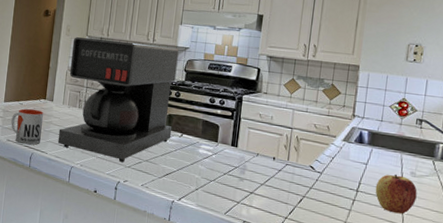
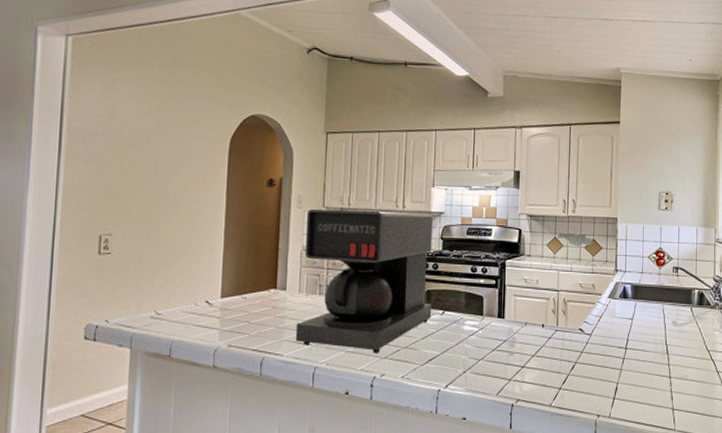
mug: present [11,108,43,145] -> none [232,302,274,348]
apple: present [375,174,417,214] -> none [642,325,680,366]

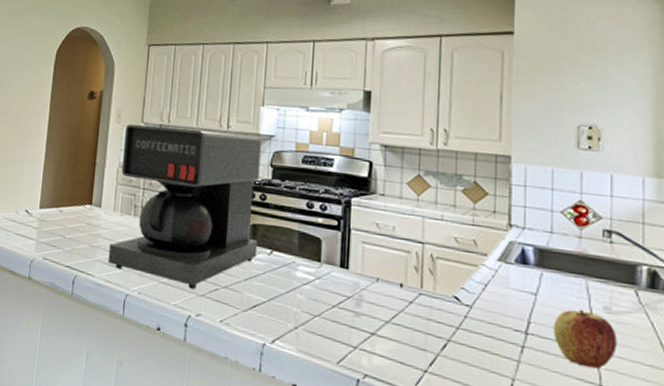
apple: none [642,325,680,366] -> present [553,309,617,369]

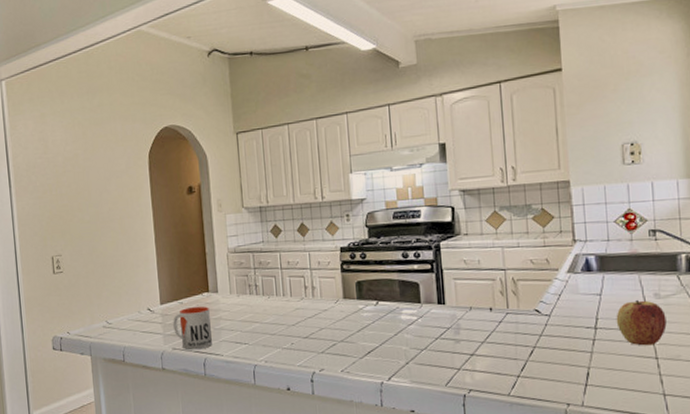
mug: none [48,217,89,265] -> present [173,306,212,350]
coffee maker: present [107,124,262,289] -> none [227,202,365,349]

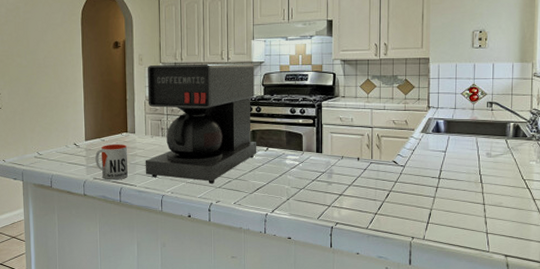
coffee maker: none [227,202,365,349] -> present [145,64,257,184]
apple: present [616,299,667,346] -> none [455,157,494,194]

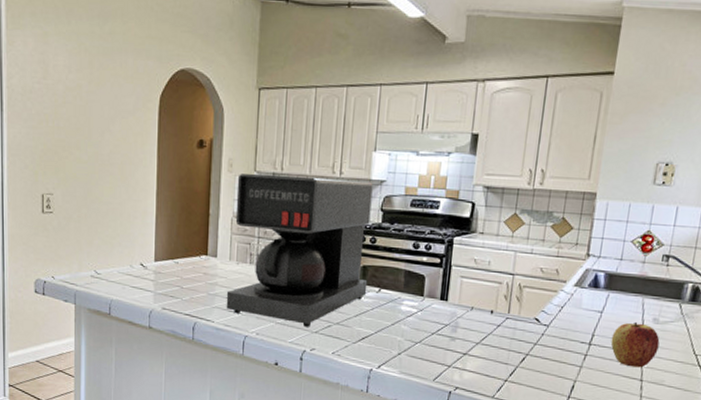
mug: present [95,143,128,180] -> none [166,268,206,313]
apple: none [455,157,494,194] -> present [610,321,660,368]

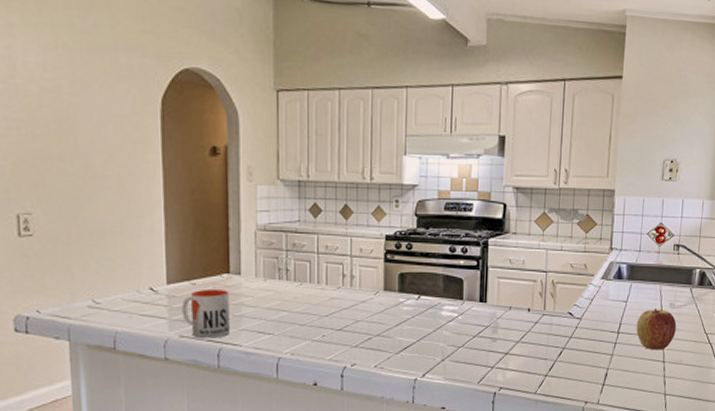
mug: none [166,268,206,313] -> present [182,288,229,339]
coffee maker: present [226,174,373,327] -> none [254,183,406,342]

